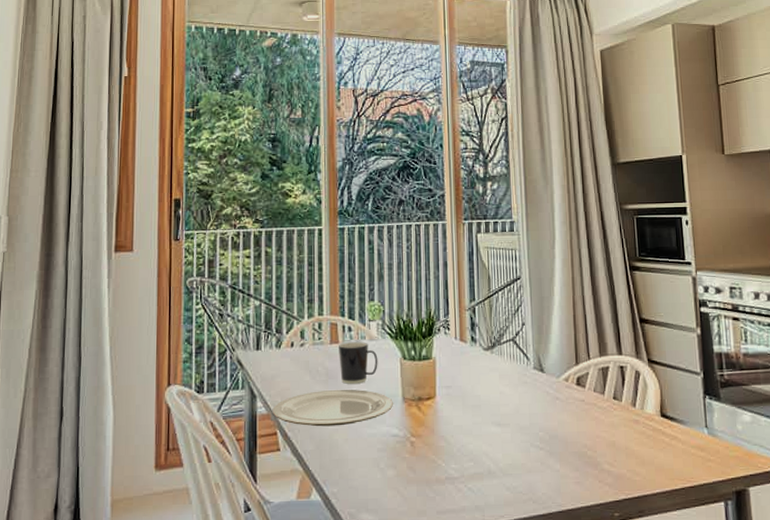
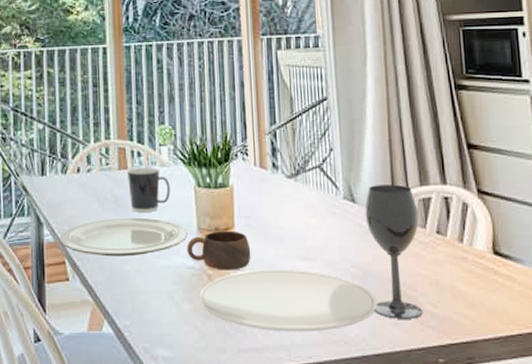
cup: none [392,400,451,437] -> present [187,231,251,270]
plate: none [402,435,562,494] -> present [199,270,378,332]
wine glass: none [552,355,602,478] -> present [365,184,423,319]

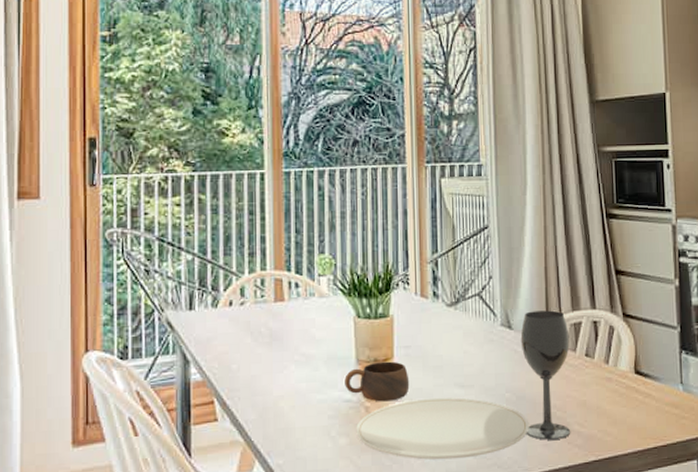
plate: present [60,217,188,257] -> none [208,351,346,394]
mug: present [126,168,170,212] -> none [283,299,329,346]

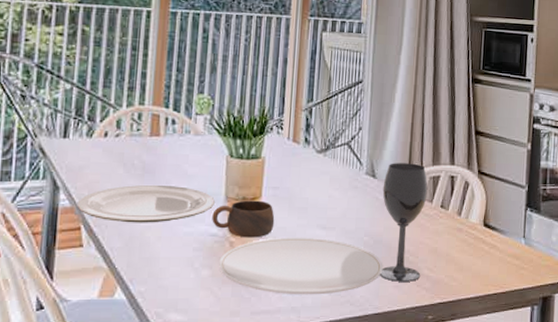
plate: none [208,351,346,394] -> present [77,184,215,223]

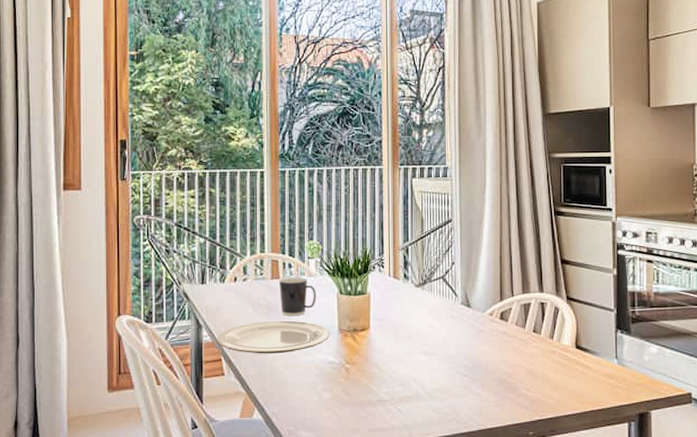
mug: none [158,136,202,180] -> present [278,278,316,316]
cup: present [212,200,275,238] -> none [329,331,383,364]
plate: present [219,238,383,295] -> none [338,363,484,414]
wine glass: present [379,163,428,282] -> none [478,292,520,401]

